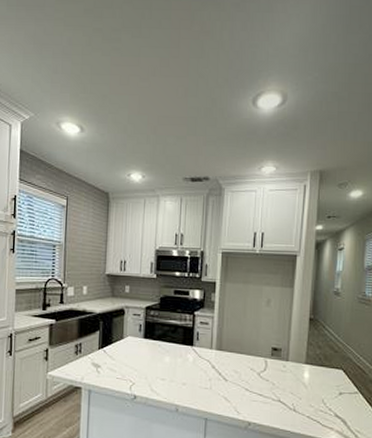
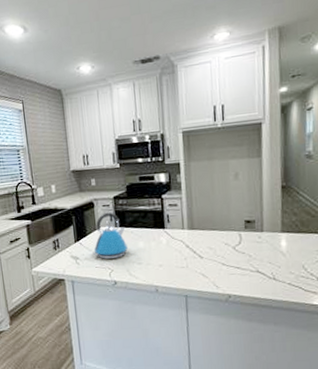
kettle: none [116,322,154,371] -> present [92,212,128,259]

